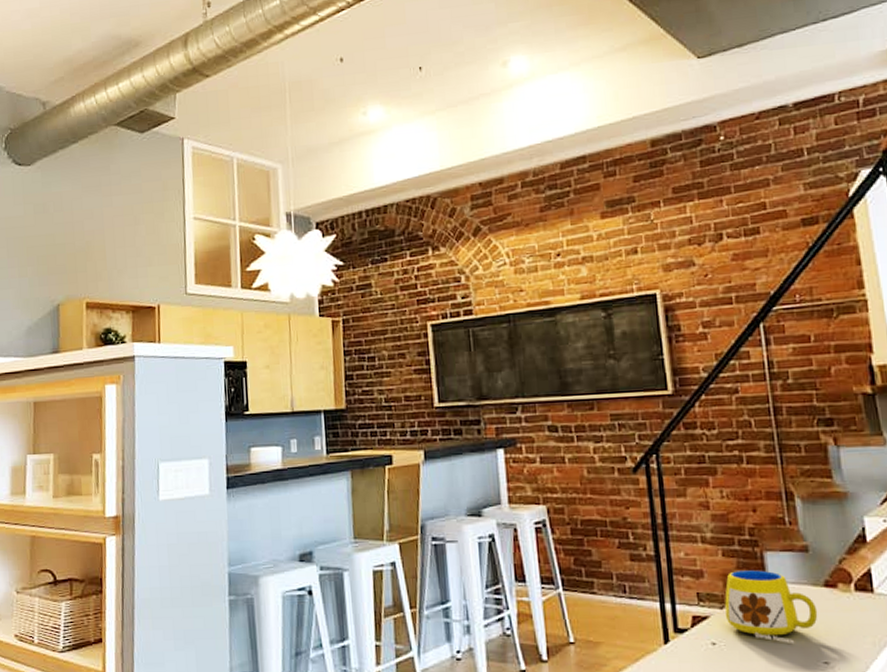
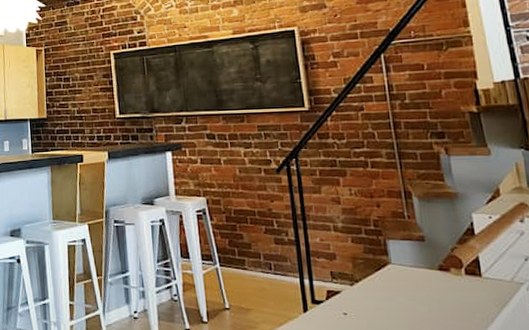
mug: present [725,570,818,643] -> none [354,255,434,316]

